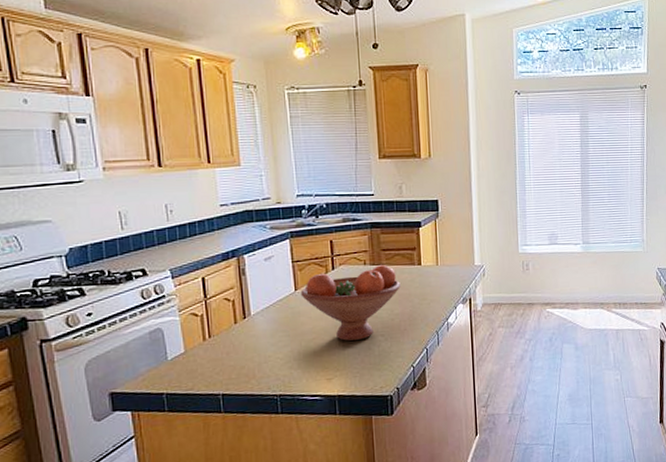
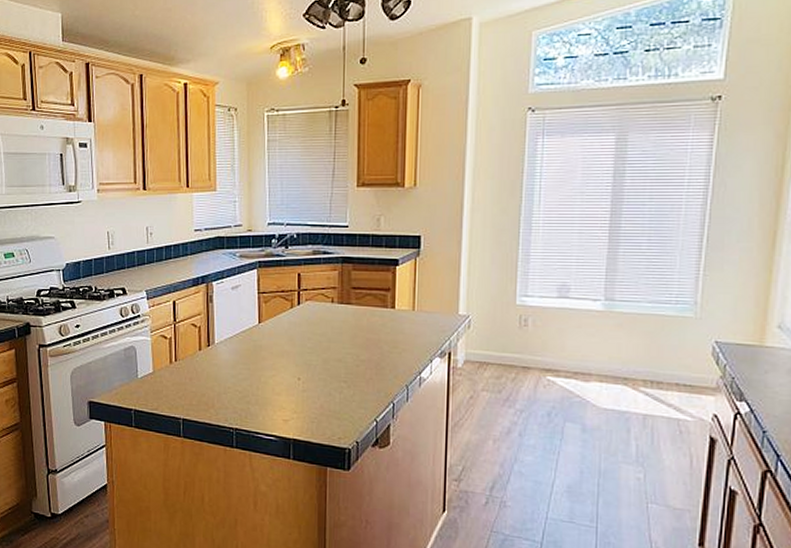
fruit bowl: present [300,264,400,341] -> none [264,303,369,383]

